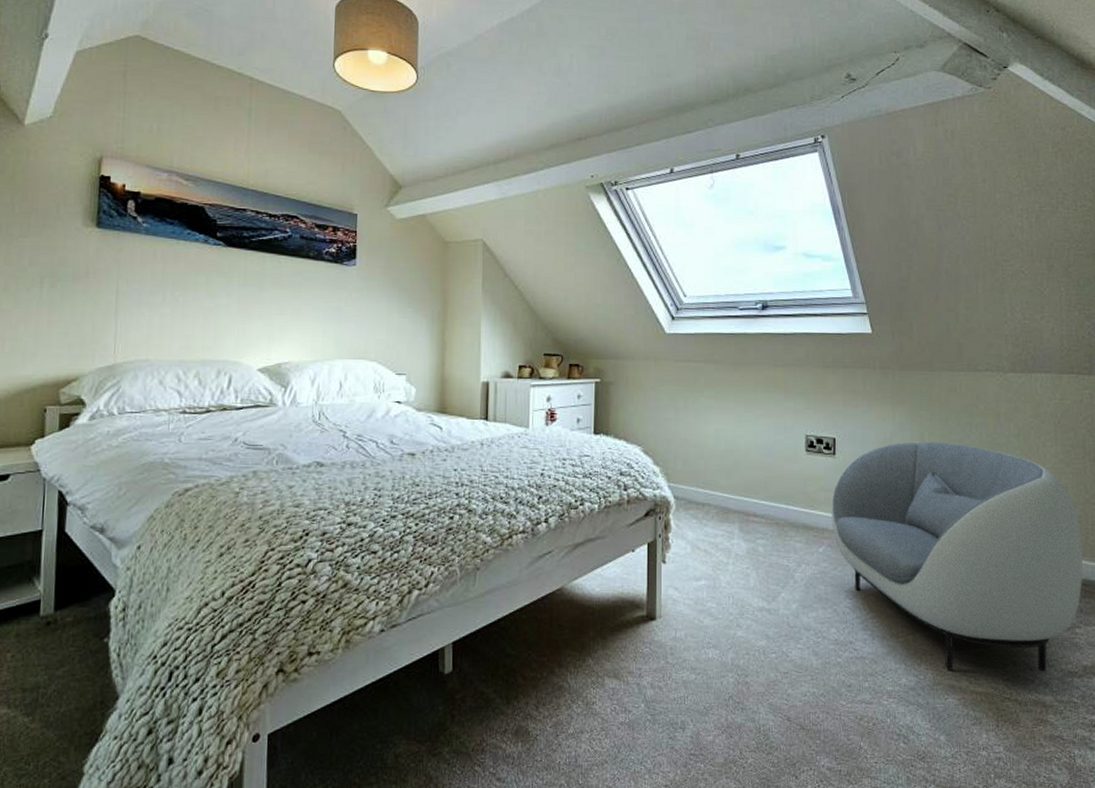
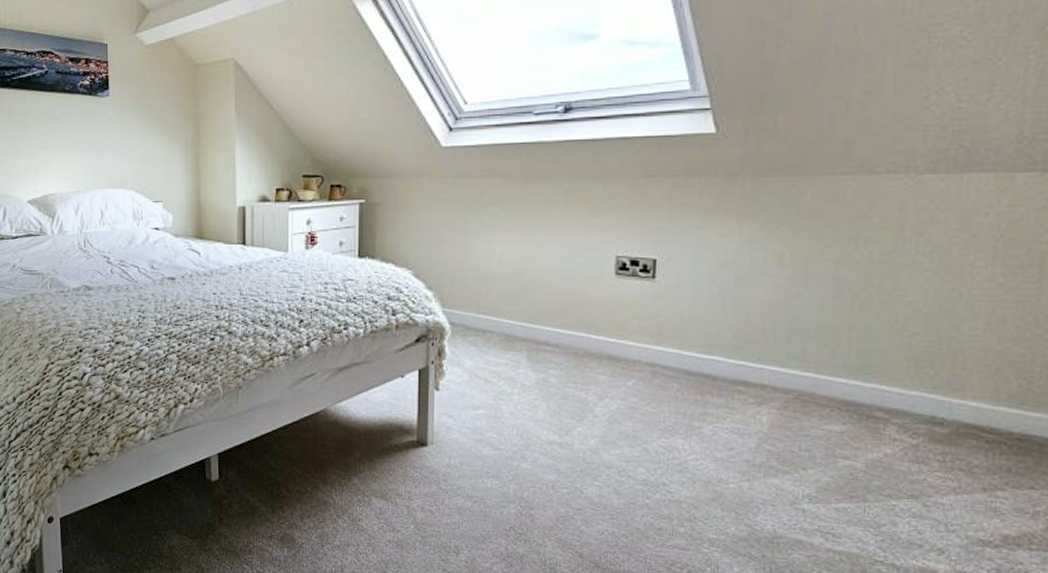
armchair: present [831,441,1083,672] -> none [645,262,1022,537]

